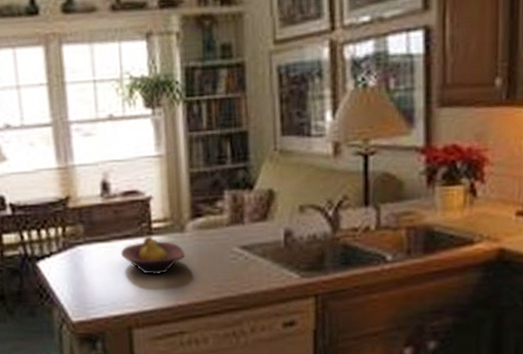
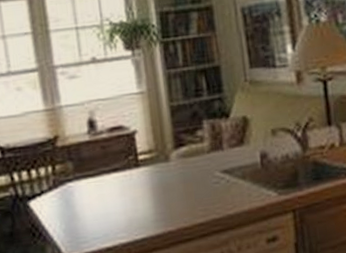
fruit bowl: present [120,236,186,276] -> none [109,168,172,205]

